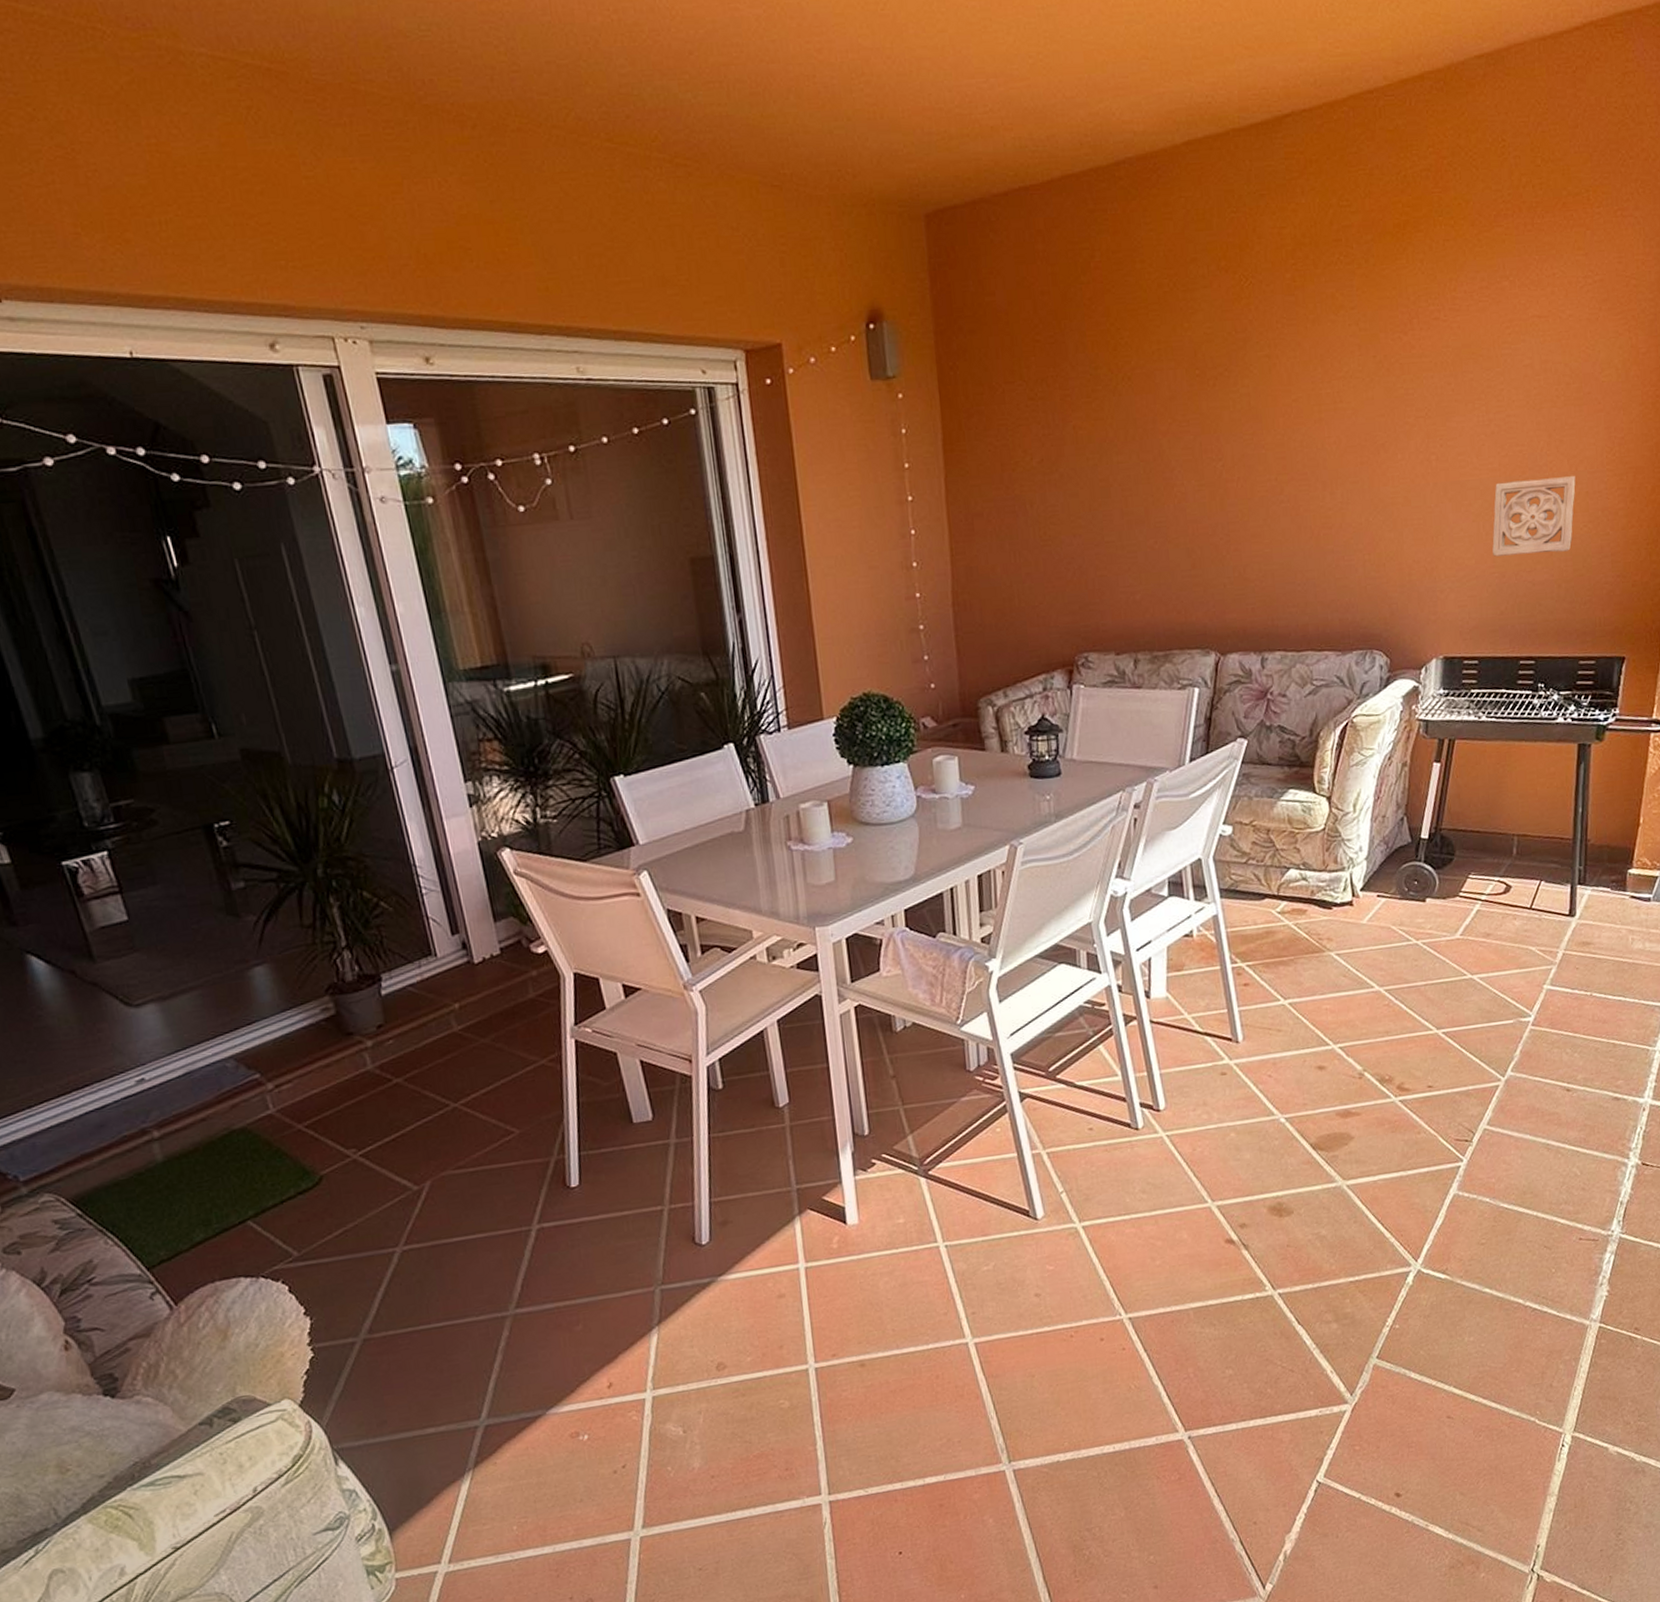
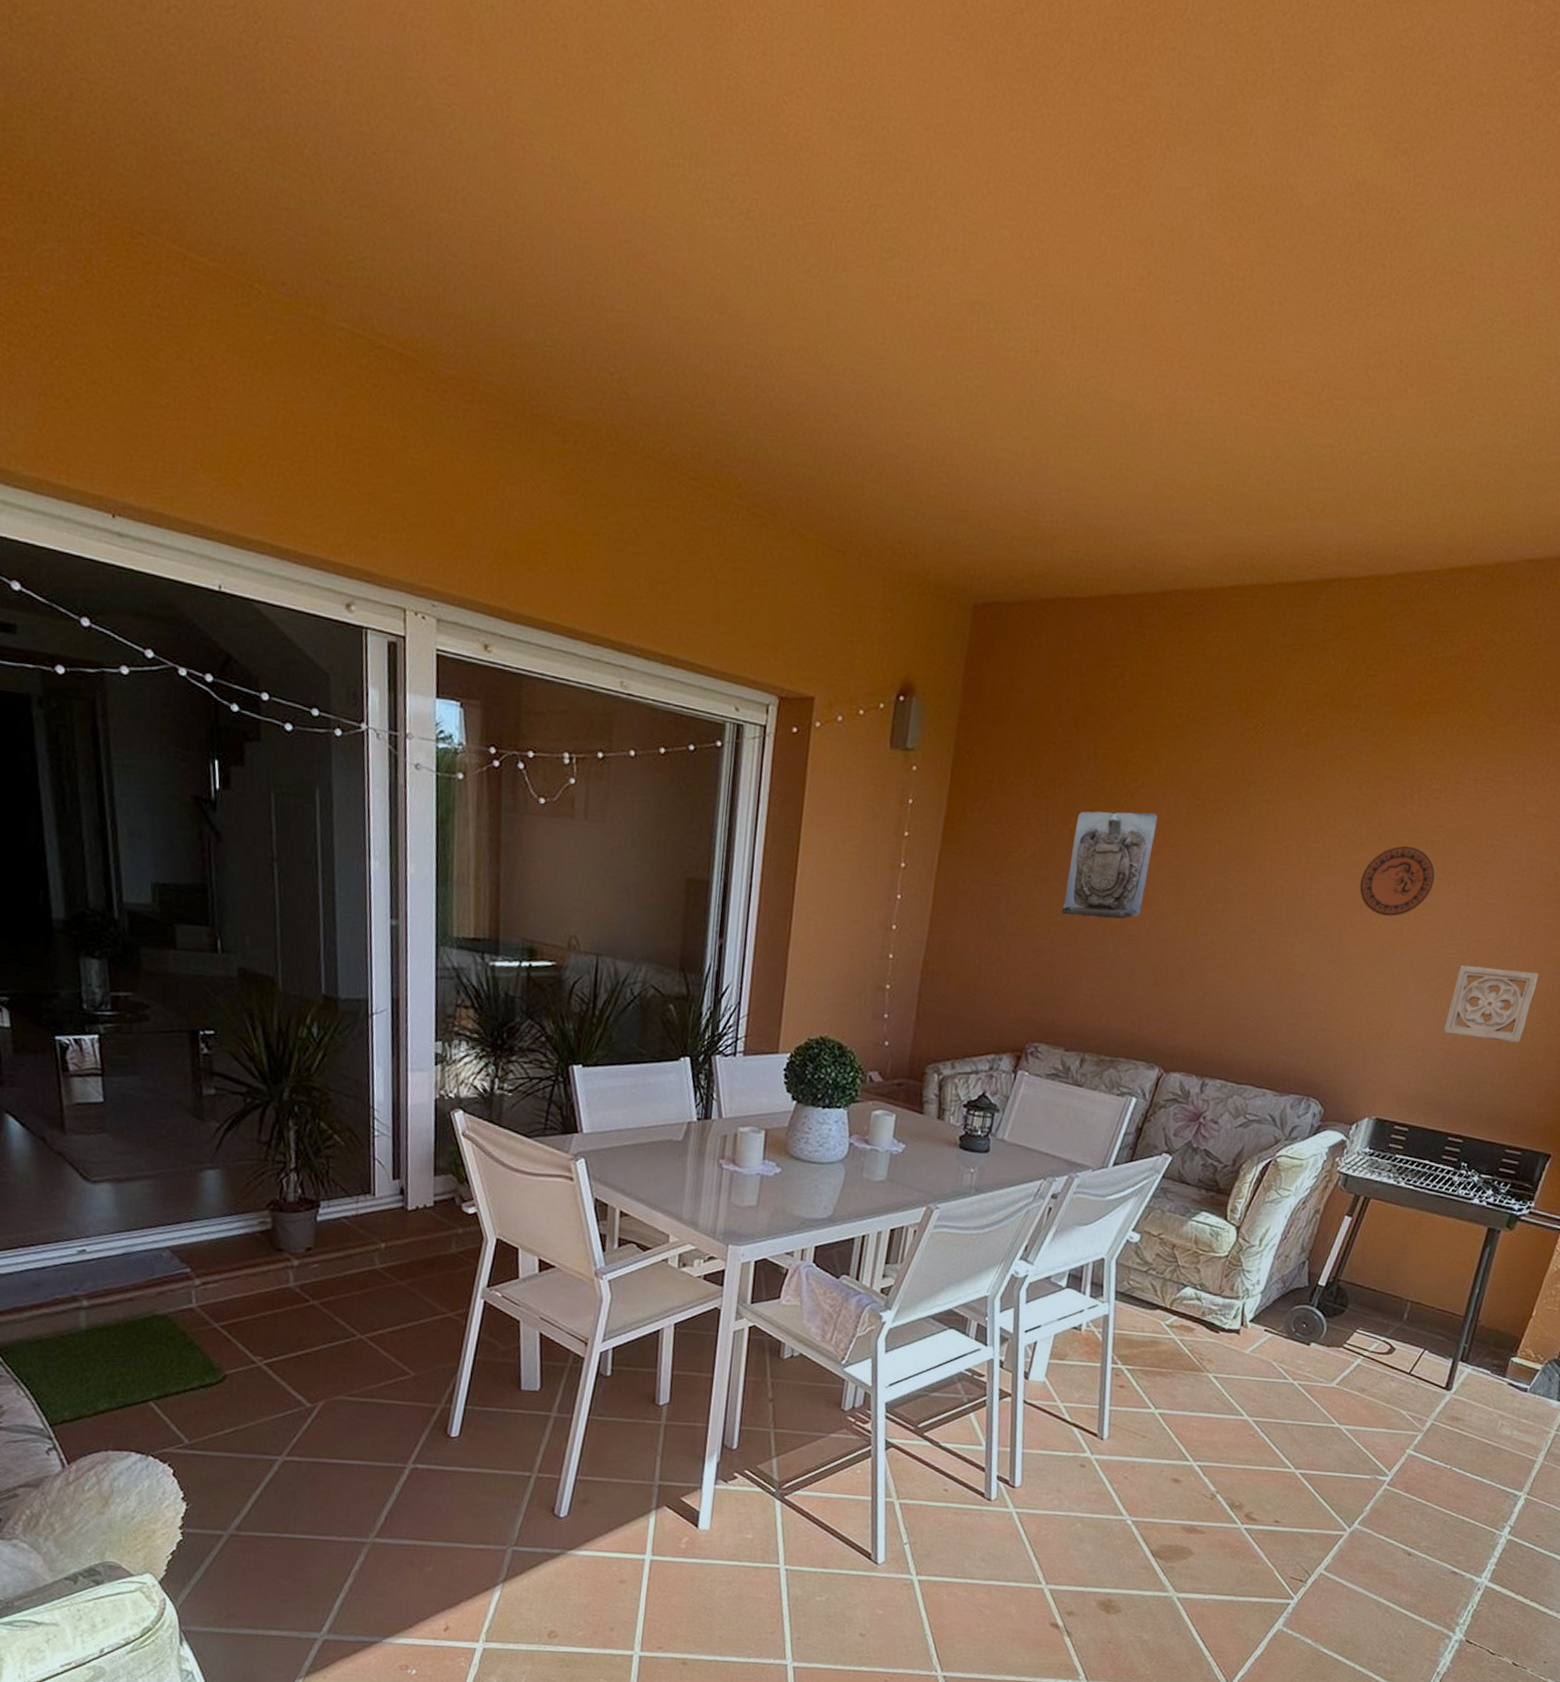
wall sculpture: none [1078,392,1163,515] -> present [1061,811,1158,919]
decorative plate: none [1377,373,1453,450] -> present [1359,846,1436,917]

